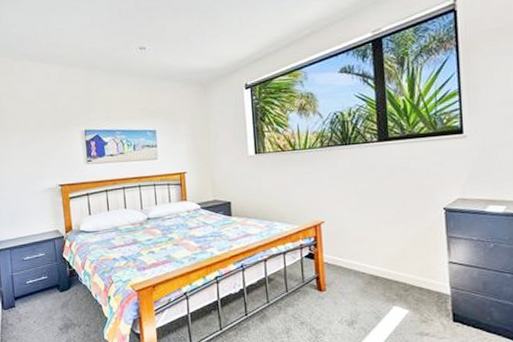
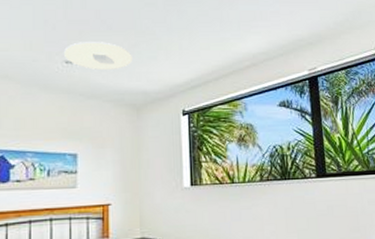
ceiling light: none [138,25,197,53] -> present [64,42,132,71]

